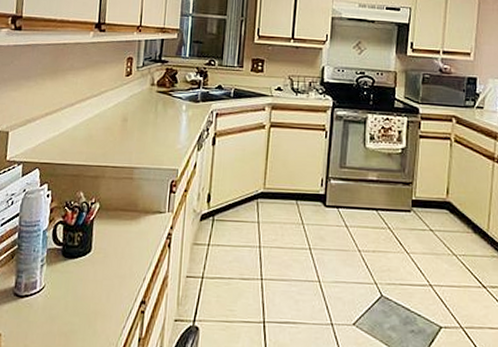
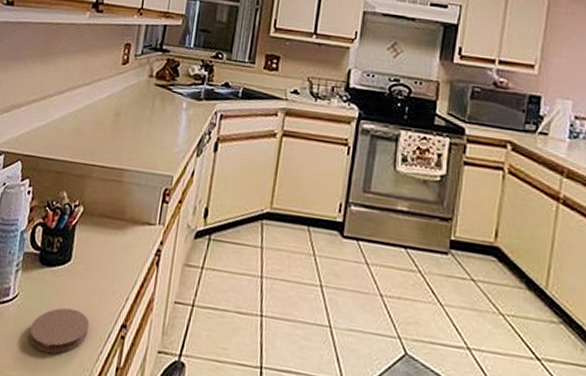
coaster: none [58,292,112,334] -> present [29,307,89,354]

